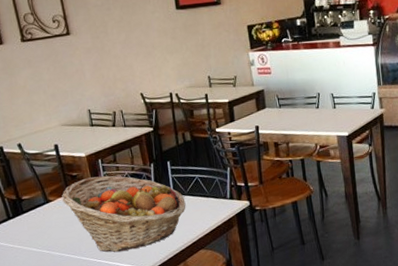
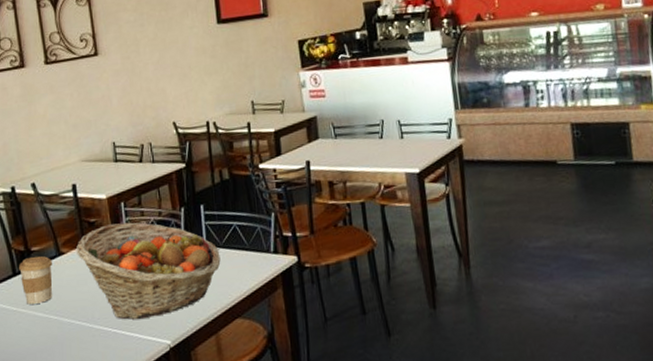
coffee cup: none [12,203,44,243] -> present [19,256,53,305]

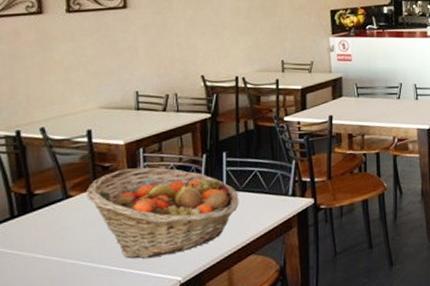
coffee cup: present [19,256,53,305] -> none [18,199,58,247]

